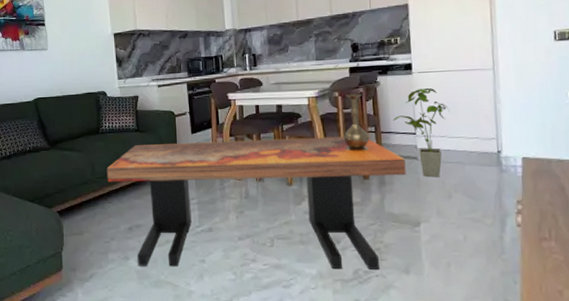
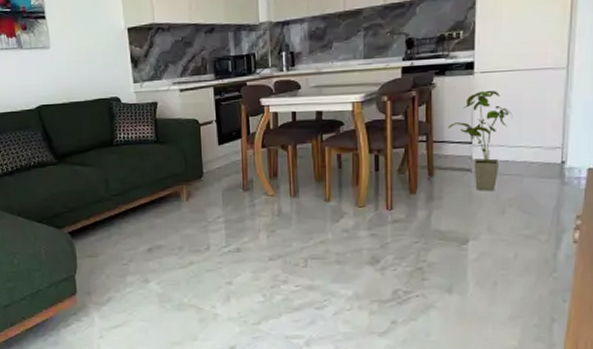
coffee table: present [106,136,406,270] -> none [122,146,458,290]
vase: present [343,93,370,152] -> none [390,97,420,164]

